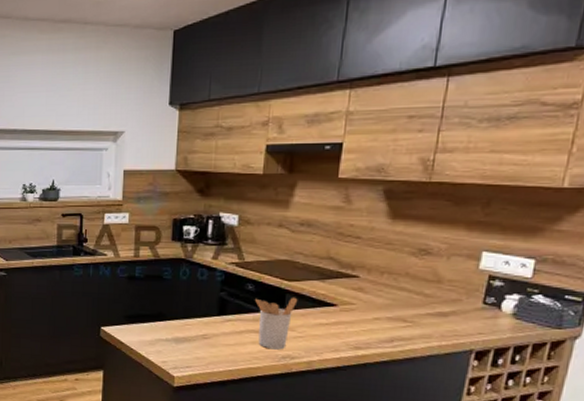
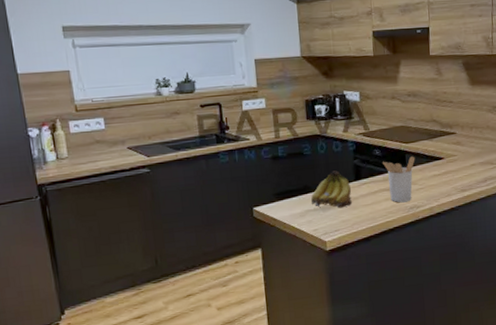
fruit: none [163,301,212,344] -> present [311,170,353,209]

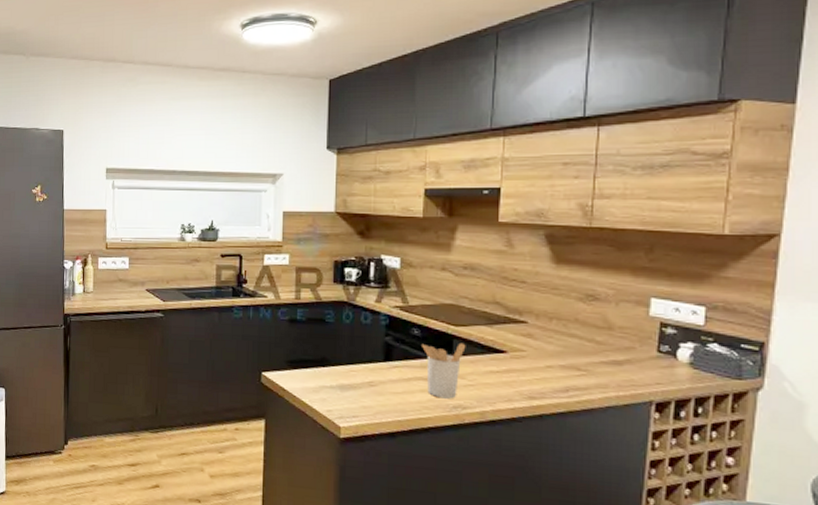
fruit: present [311,170,353,209] -> none [327,345,379,391]

